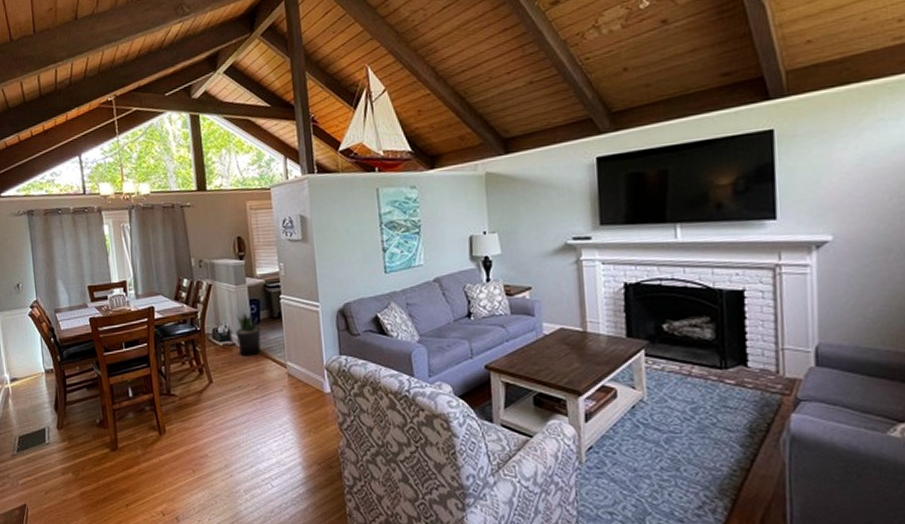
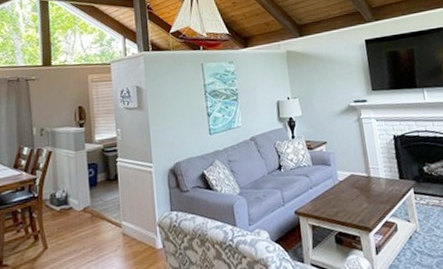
planter: present [235,311,261,357] -> none [73,176,98,220]

